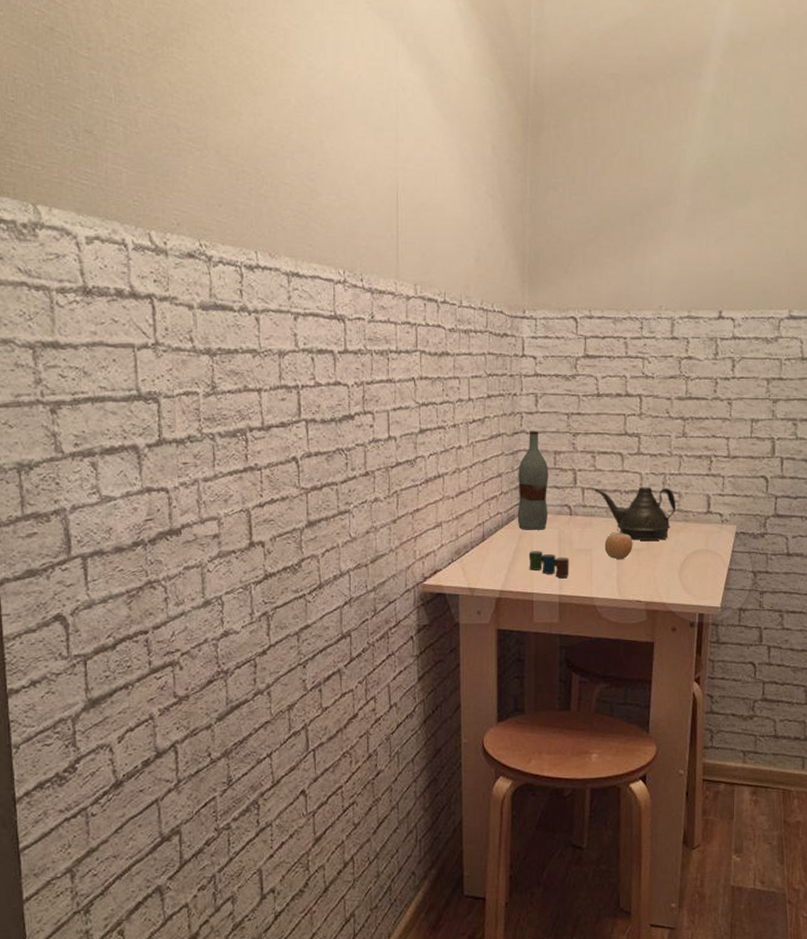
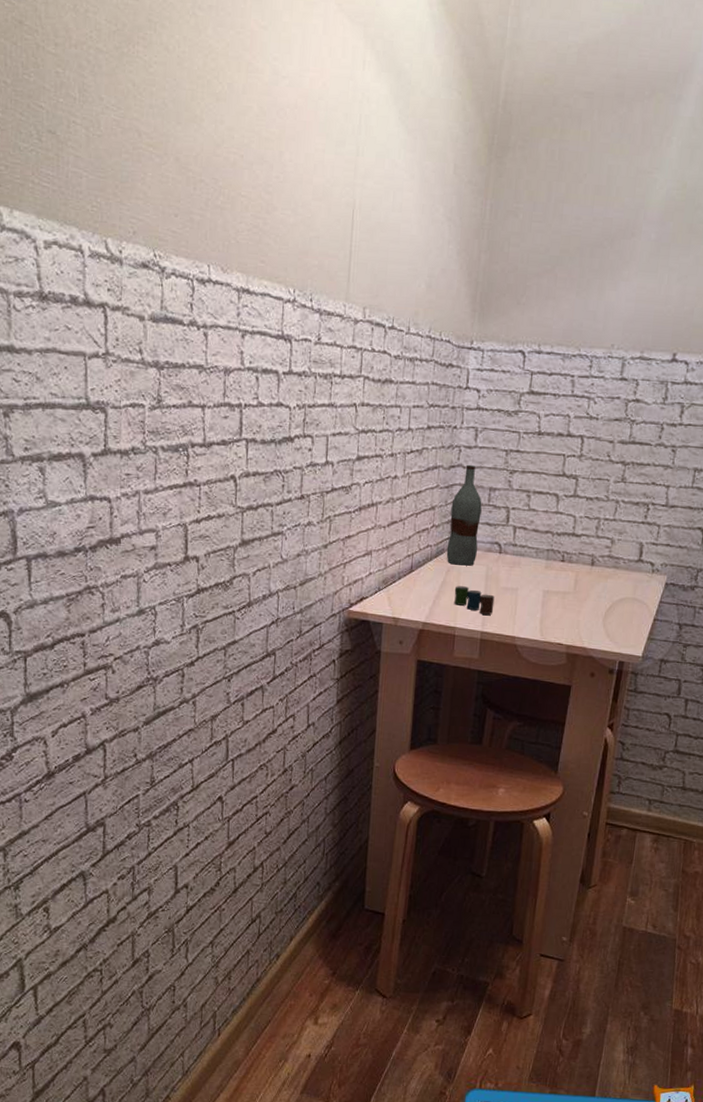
teapot: present [594,487,677,540] -> none [526,528,608,585]
fruit: present [604,528,633,560] -> none [530,570,560,602]

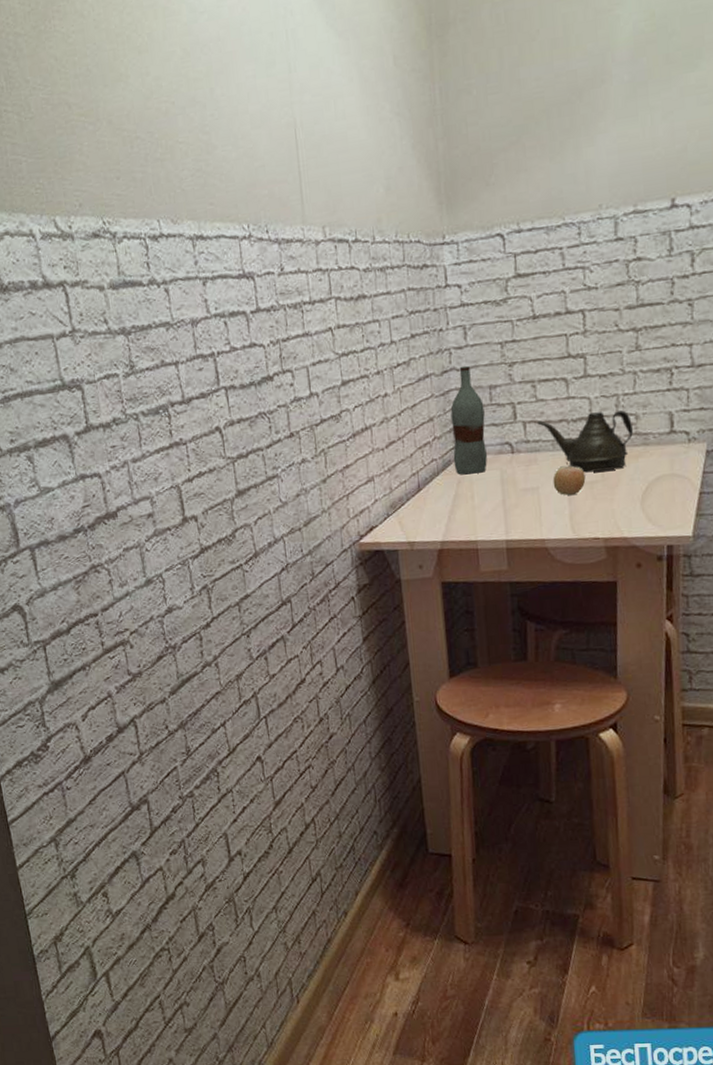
cup: present [454,586,495,615] -> none [469,495,516,522]
teapot: none [526,528,608,585] -> present [537,409,634,473]
fruit: none [530,570,560,602] -> present [552,462,586,496]

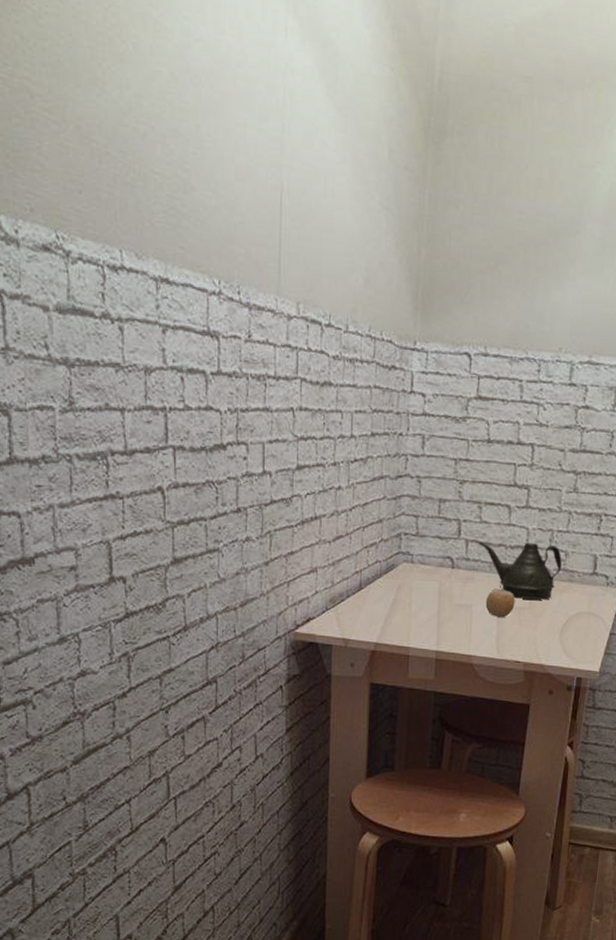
bottle: present [450,365,488,475] -> none [396,474,432,582]

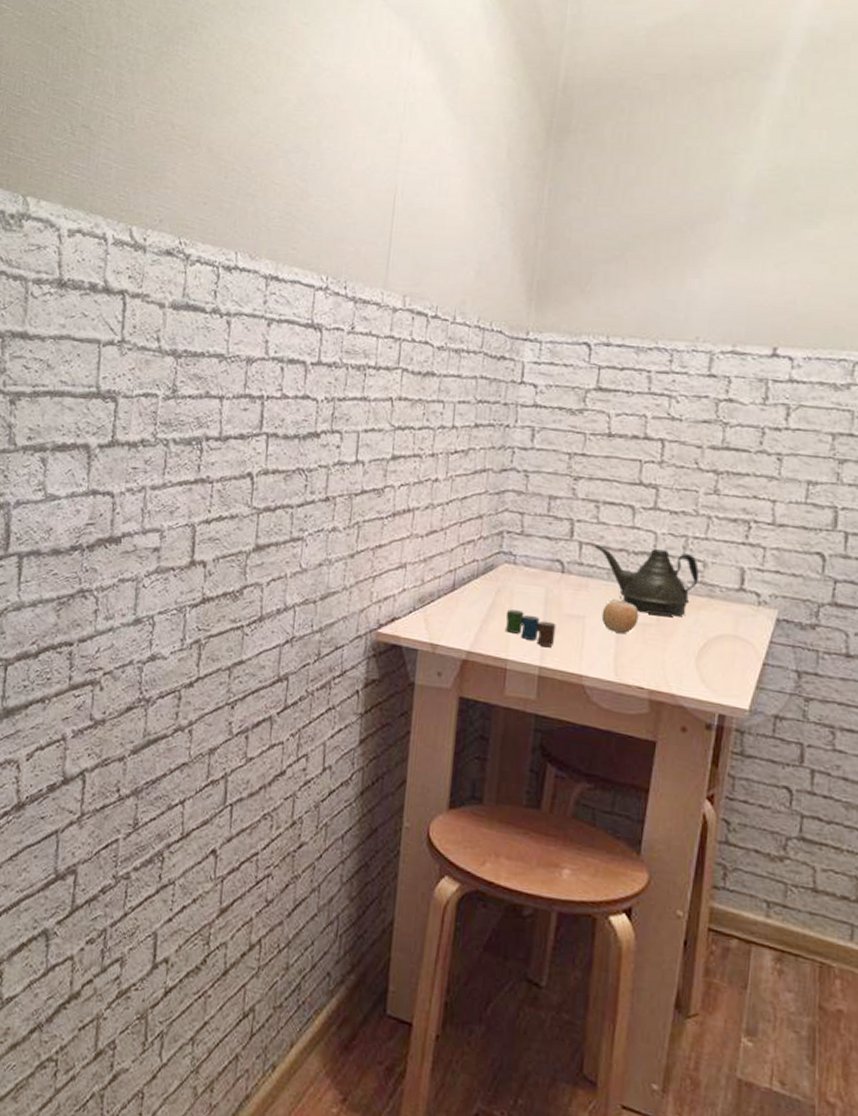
cup: none [406,603,449,633] -> present [505,609,556,647]

